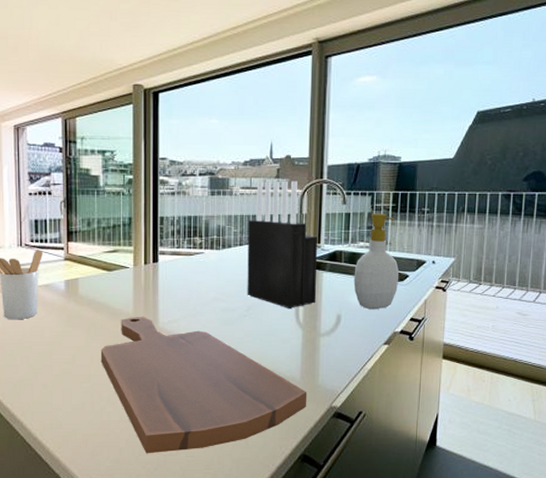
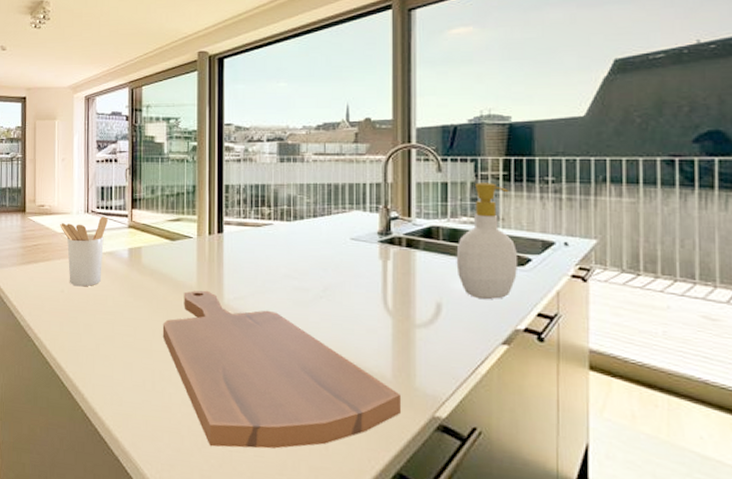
knife block: present [247,180,317,308] -> none [323,146,409,292]

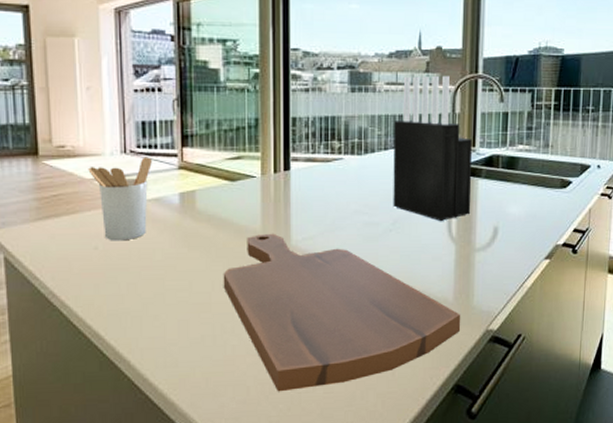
knife block: none [323,146,409,292] -> present [393,75,472,221]
soap bottle: present [456,182,517,300] -> none [512,112,561,221]

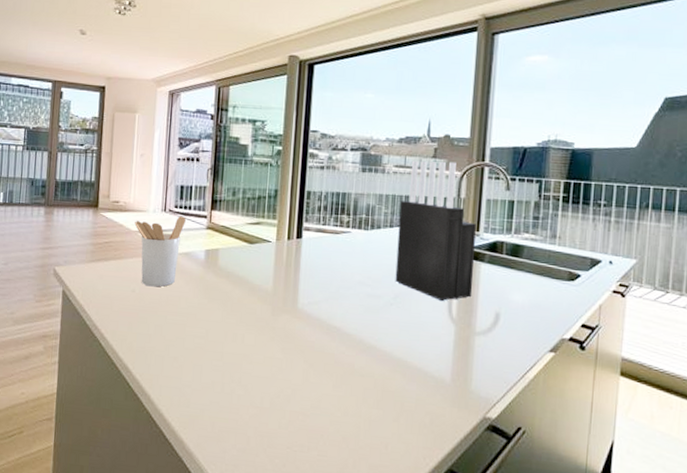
cutting board: present [223,233,461,392] -> none [234,294,458,448]

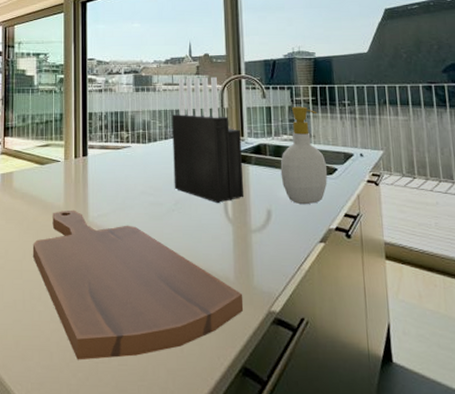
cutting board: none [234,294,458,448] -> present [32,209,244,360]
soap bottle: none [515,202,569,311] -> present [280,106,327,205]

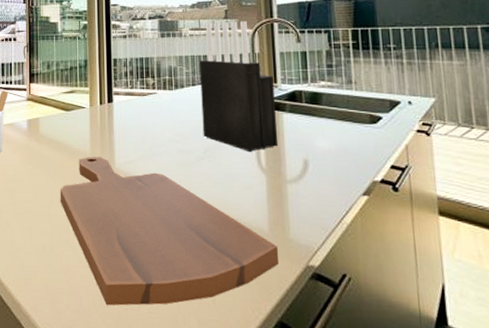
soap bottle: present [280,106,327,205] -> none [317,51,371,155]

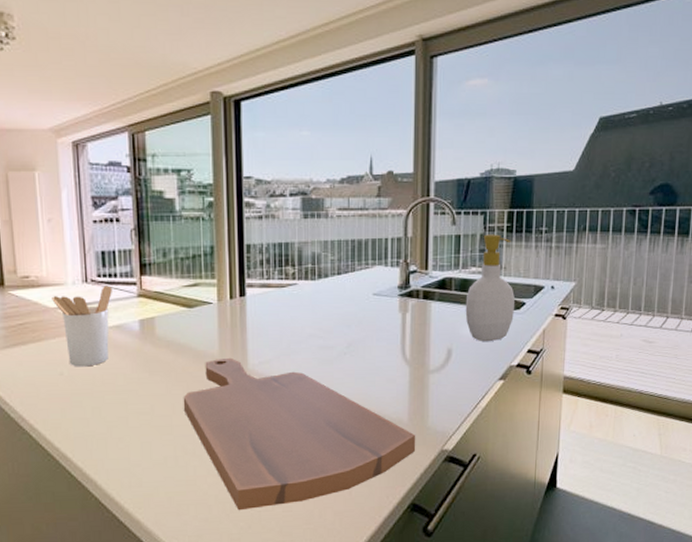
knife block: present [199,21,279,151] -> none [347,200,425,344]
soap bottle: none [317,51,371,155] -> present [465,234,515,342]

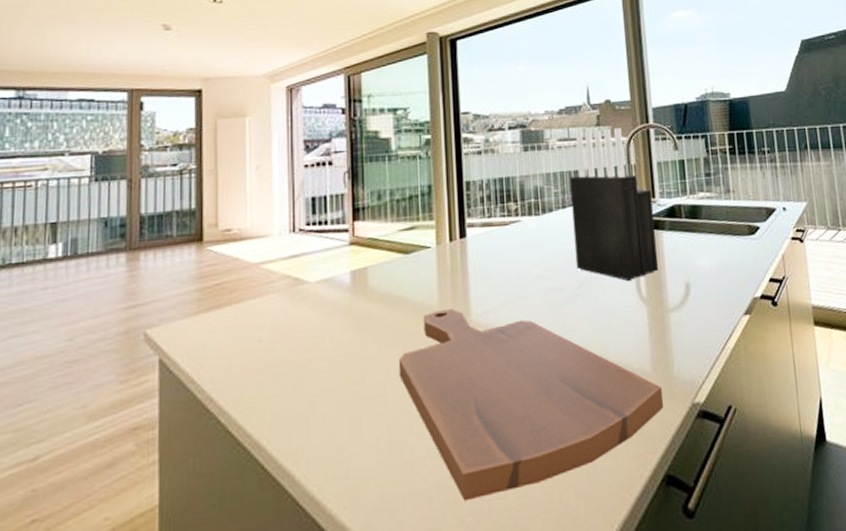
utensil holder: present [52,285,112,367] -> none [255,234,322,331]
knife block: none [347,200,425,344] -> present [570,127,659,281]
soap bottle: present [465,234,515,342] -> none [697,157,750,273]

